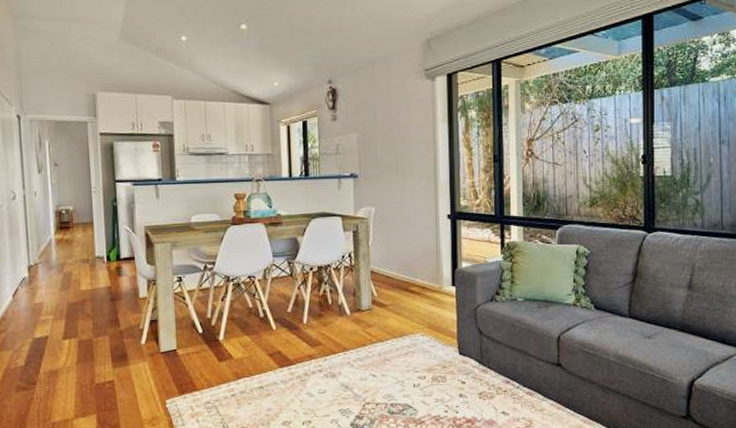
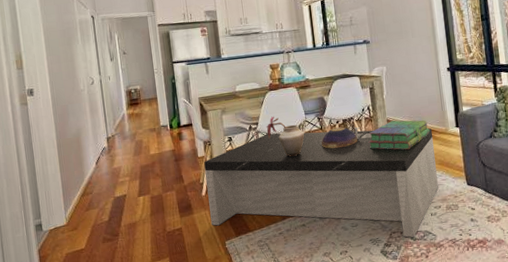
coffee table: none [146,276,425,411] -> present [204,126,438,238]
vase: none [225,256,270,305] -> present [266,116,304,157]
decorative bowl: none [290,275,334,300] -> present [321,127,358,149]
stack of books: none [346,271,420,308] -> present [368,120,430,150]

